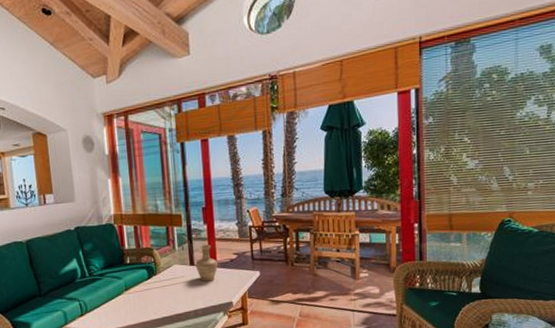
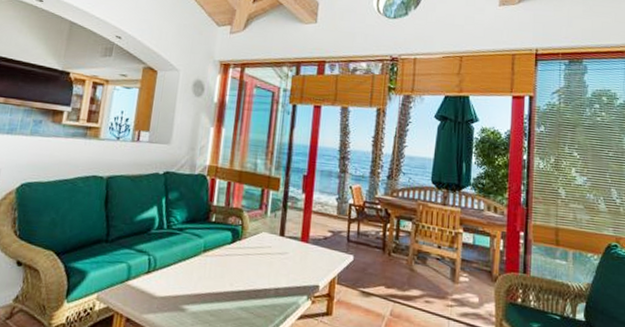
vase: present [195,244,218,282] -> none [285,215,311,258]

